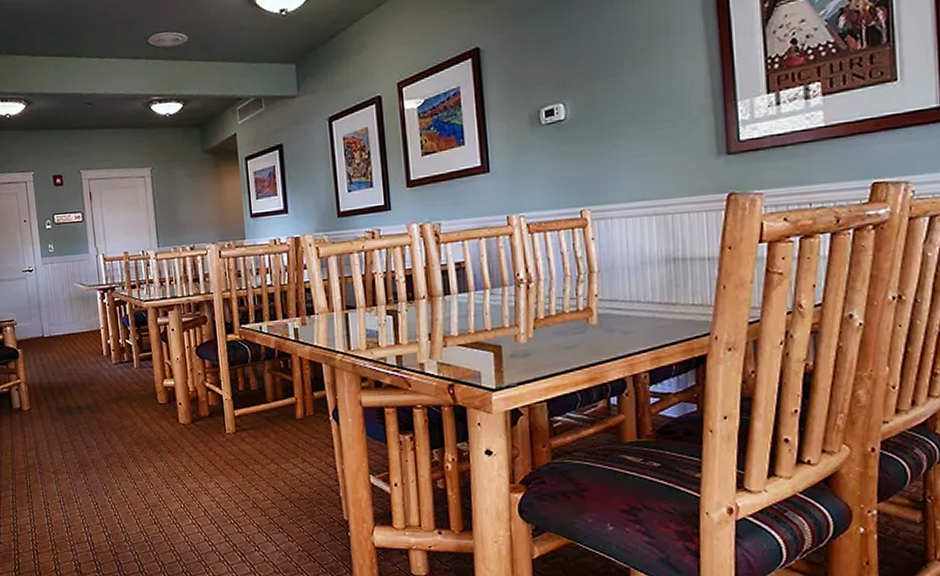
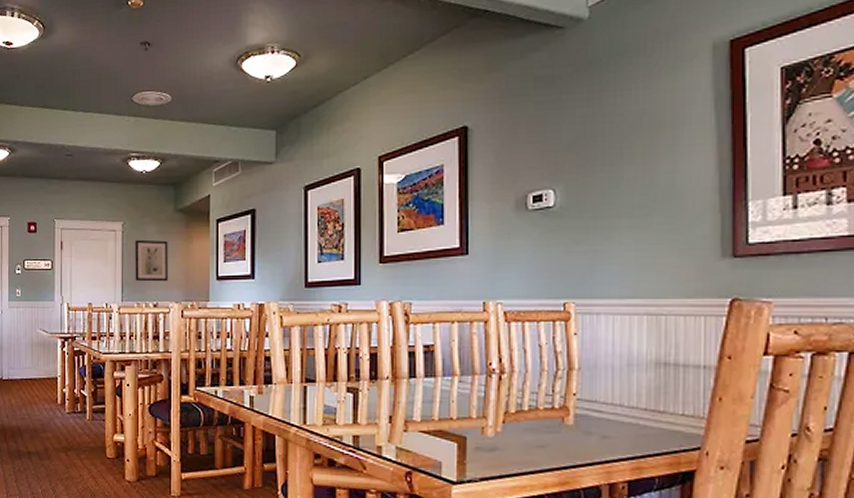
wall art: none [165,182,202,226] -> present [135,239,168,282]

